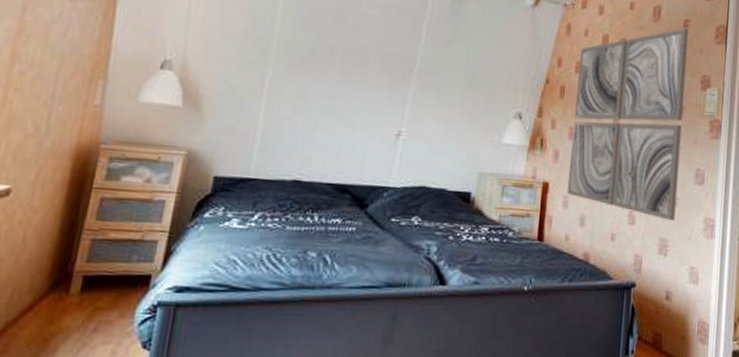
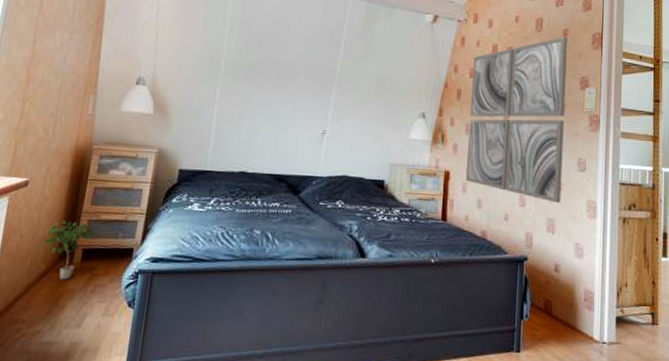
potted plant: none [31,239,105,316] -> present [45,220,98,280]

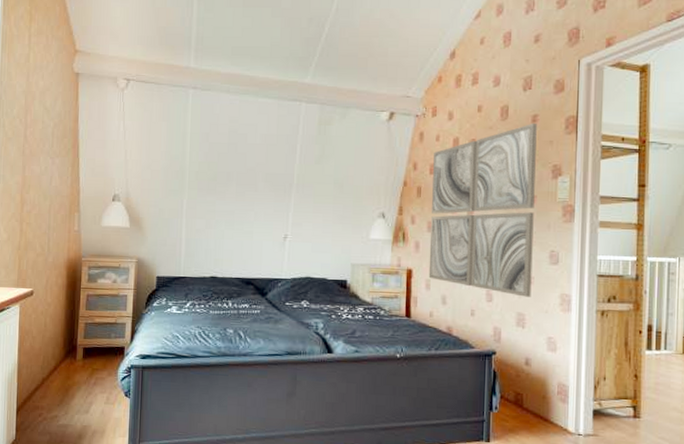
potted plant: present [45,220,98,280] -> none [52,324,94,374]

